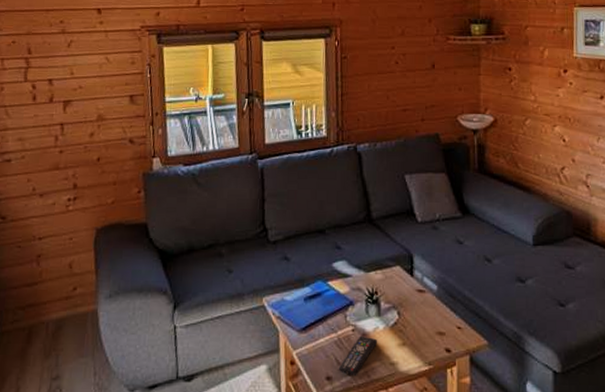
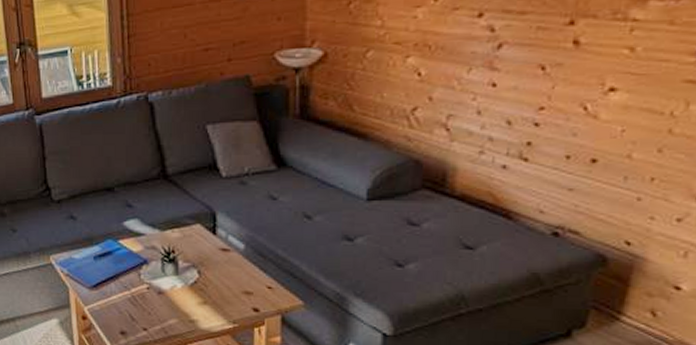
remote control: present [338,335,378,377] -> none [132,293,176,332]

